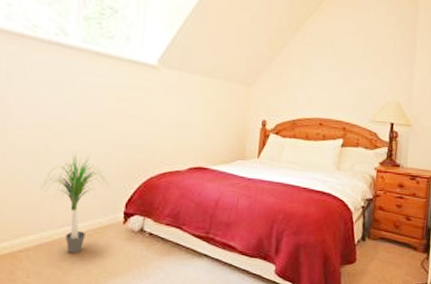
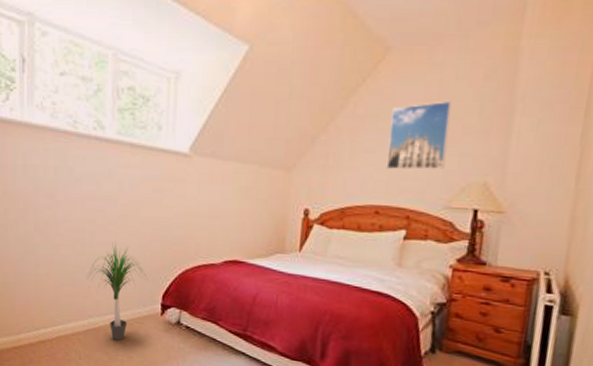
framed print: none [328,36,374,90] -> present [386,100,451,170]

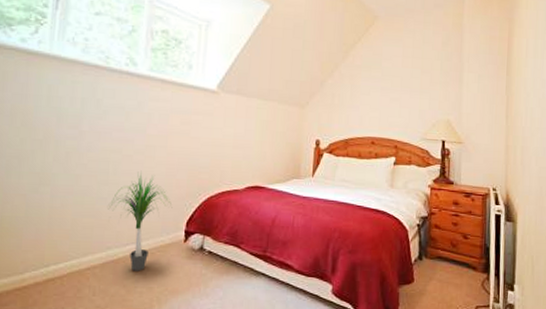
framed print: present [386,100,451,170] -> none [378,58,422,109]

